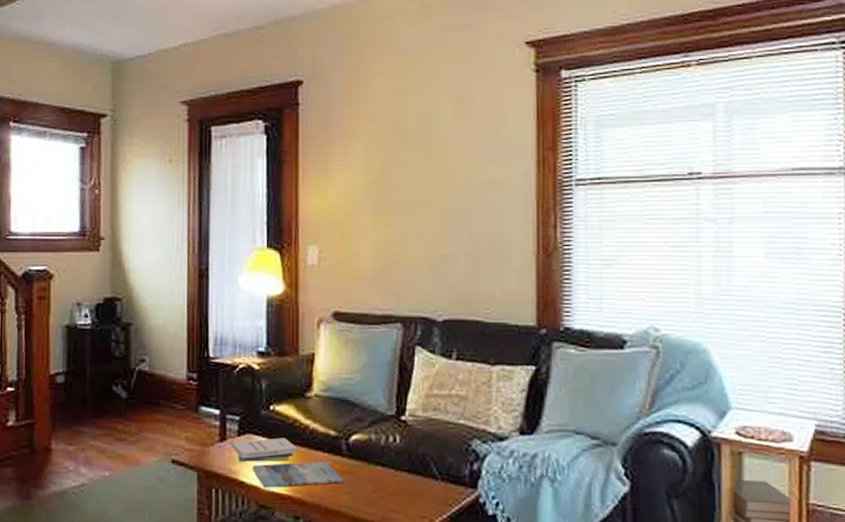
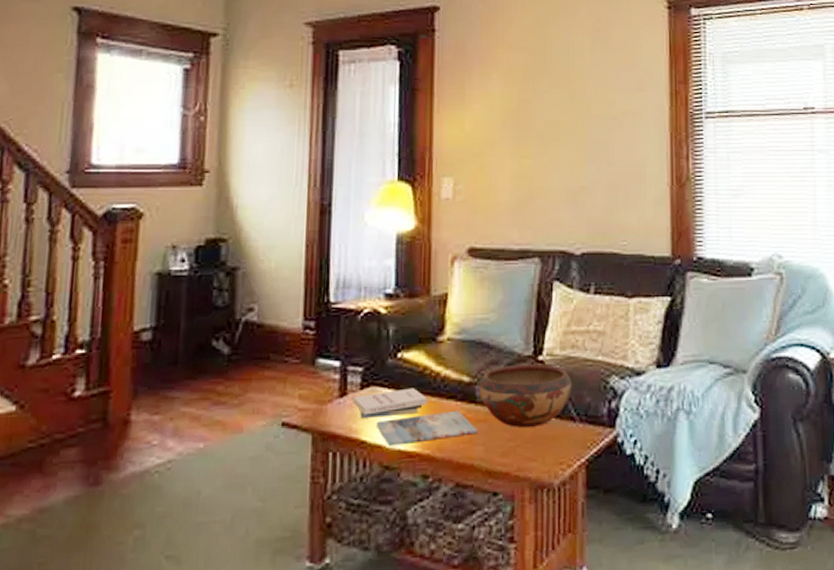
decorative bowl: none [344,422,434,481] -> present [478,363,572,427]

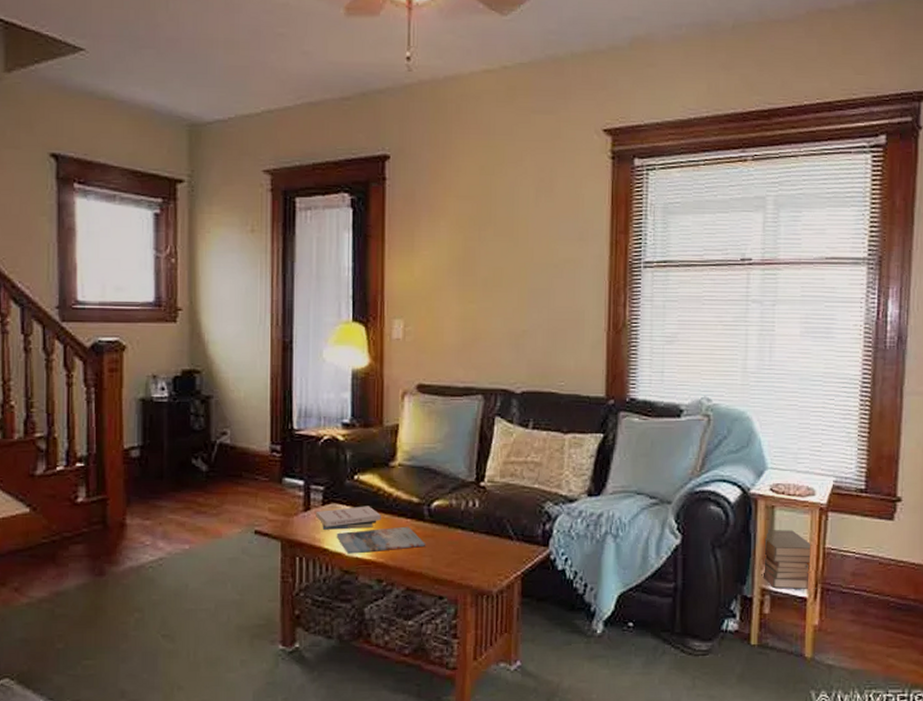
decorative bowl: present [478,363,572,427] -> none [426,489,510,543]

